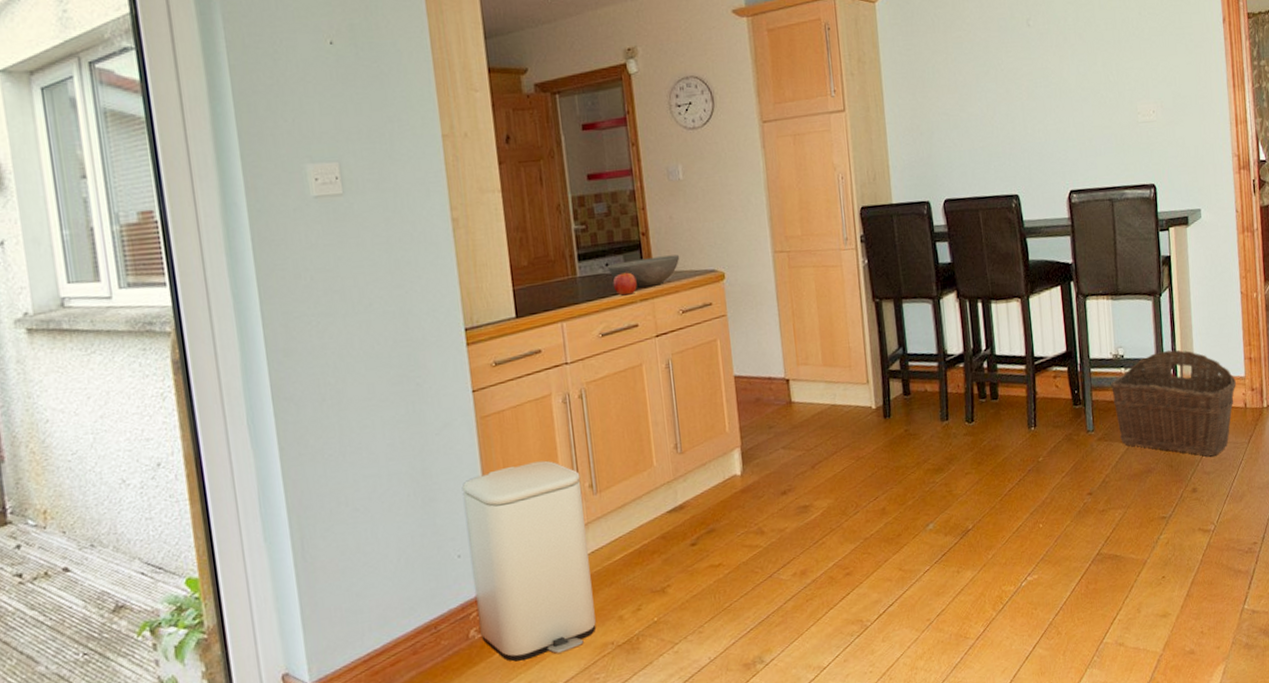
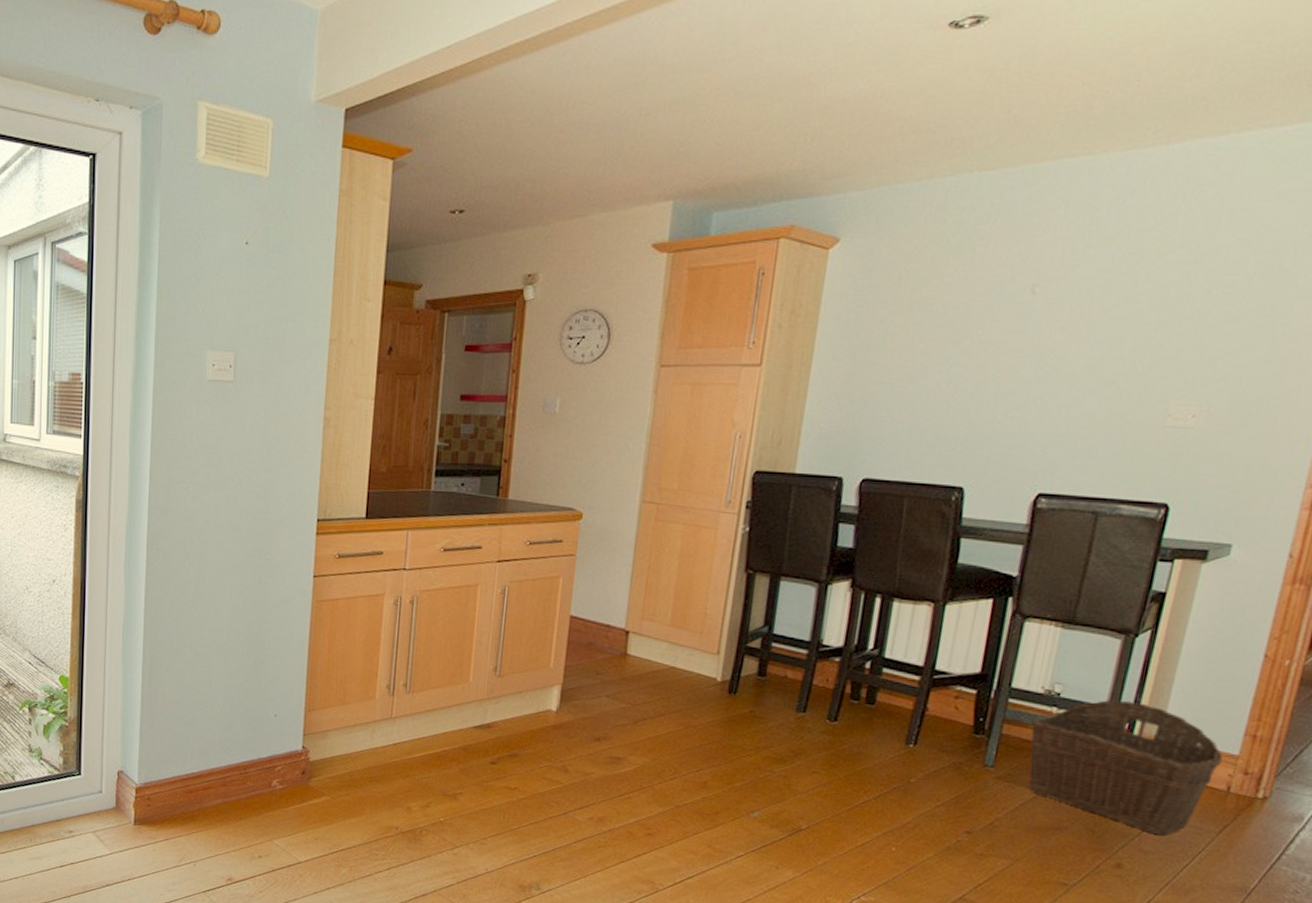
pedal bin: present [463,460,596,662] -> none [282,649,397,824]
bowl: present [606,254,680,288] -> none [462,484,539,513]
fruit: present [612,269,637,296] -> none [464,492,489,517]

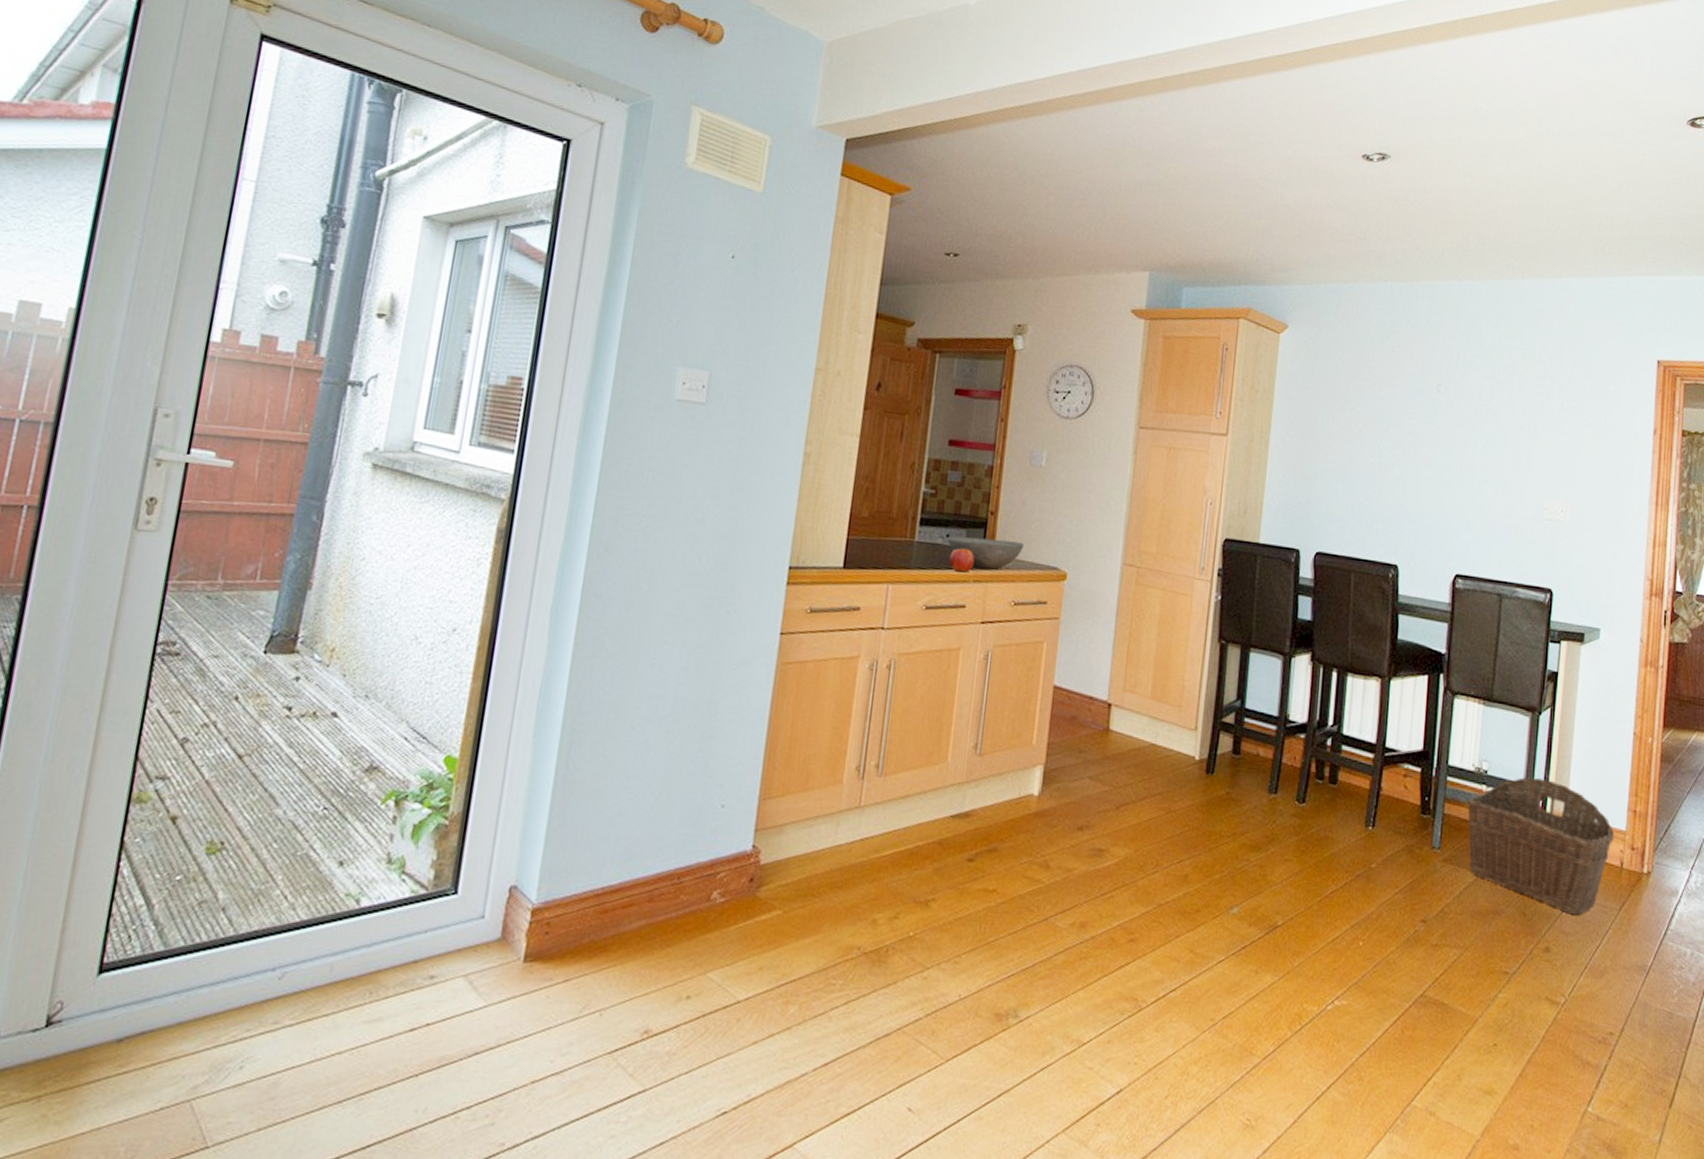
bowl: none [462,484,539,513] -> present [947,536,1025,570]
fruit: none [464,492,489,517] -> present [949,545,975,573]

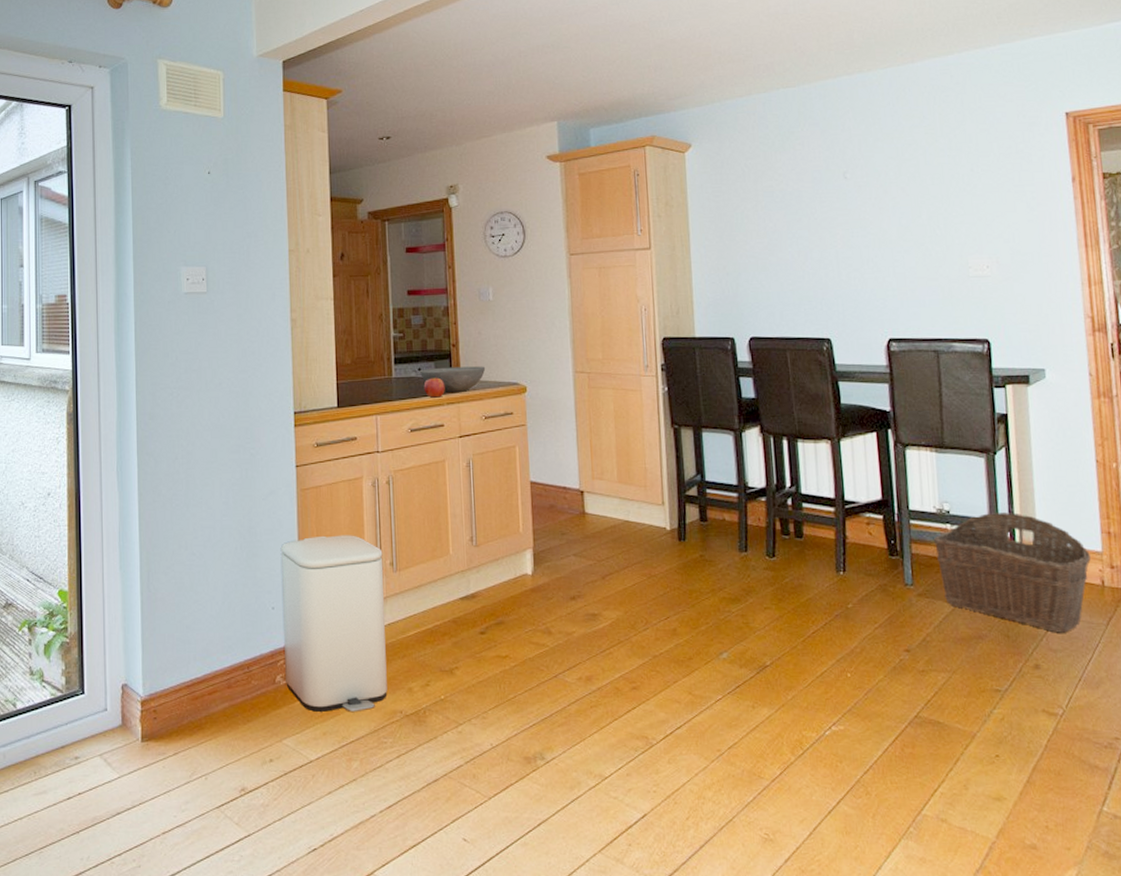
pedal bin: none [723,722,869,945] -> present [281,535,388,713]

